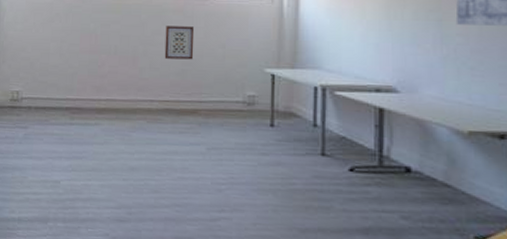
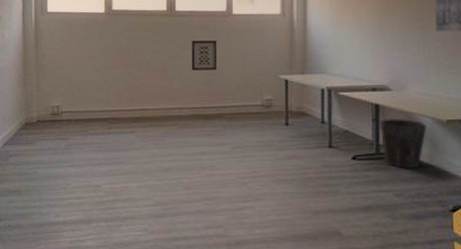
waste bin: none [383,125,443,187] -> present [379,118,427,168]

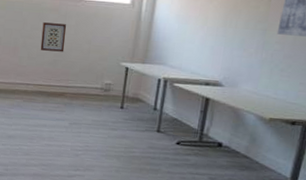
waste bin: present [379,118,427,168] -> none [205,112,250,158]

